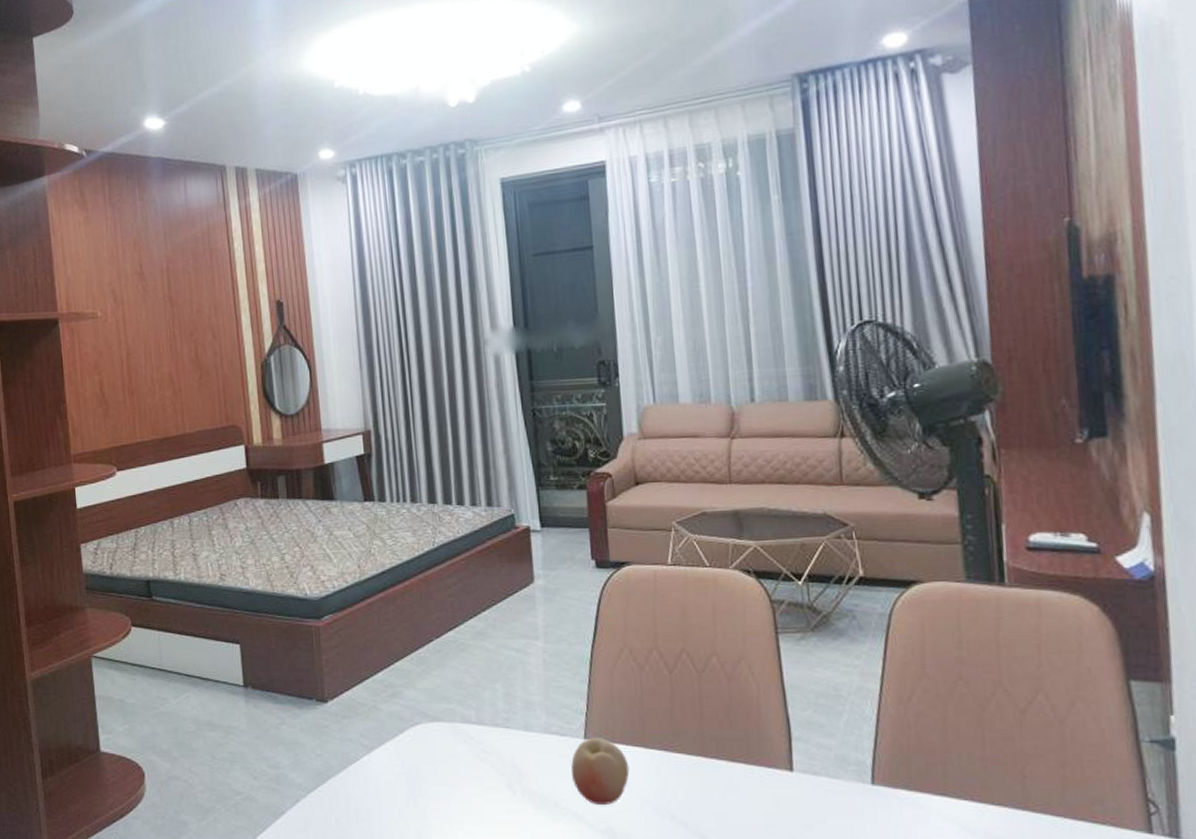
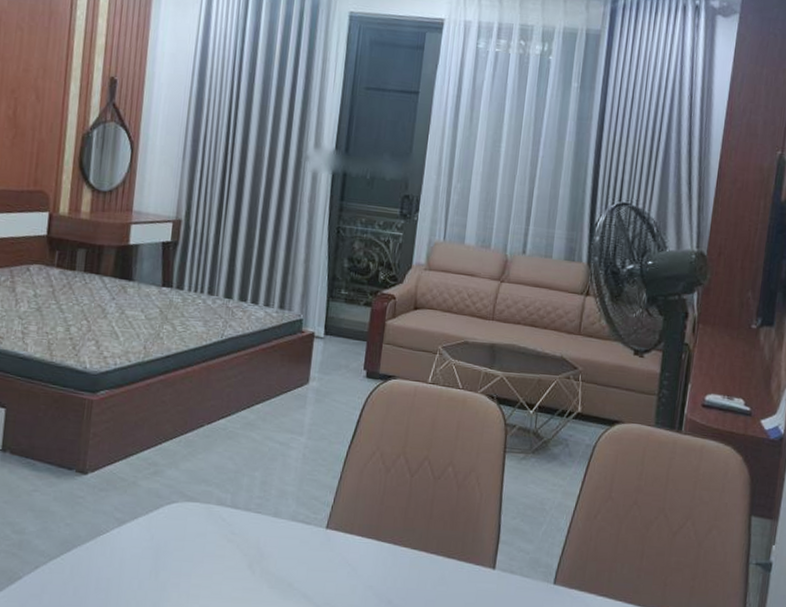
fruit: present [571,737,630,805] -> none [308,527,361,588]

